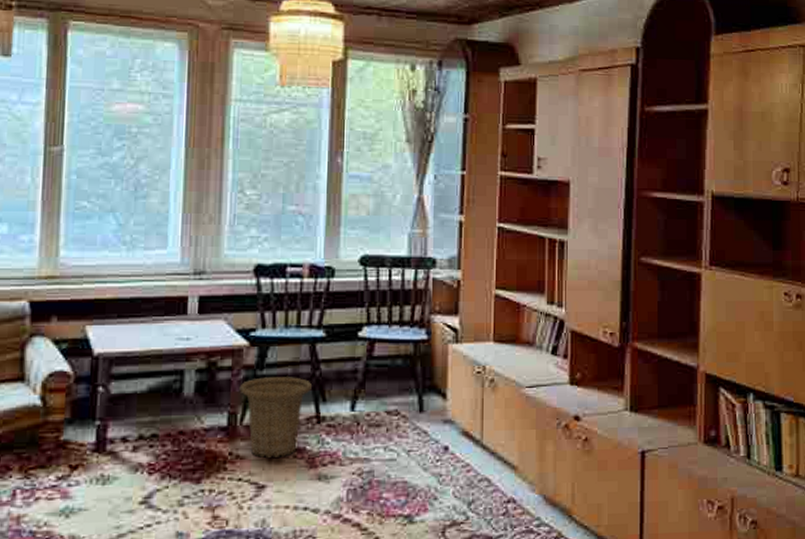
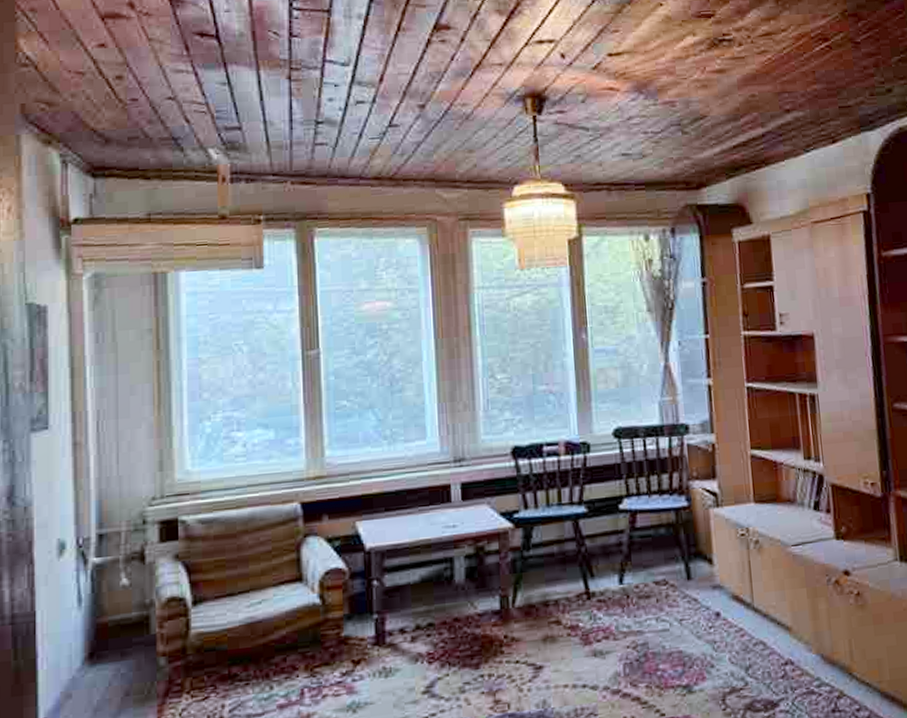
basket: present [239,377,312,458] -> none [508,555,579,638]

